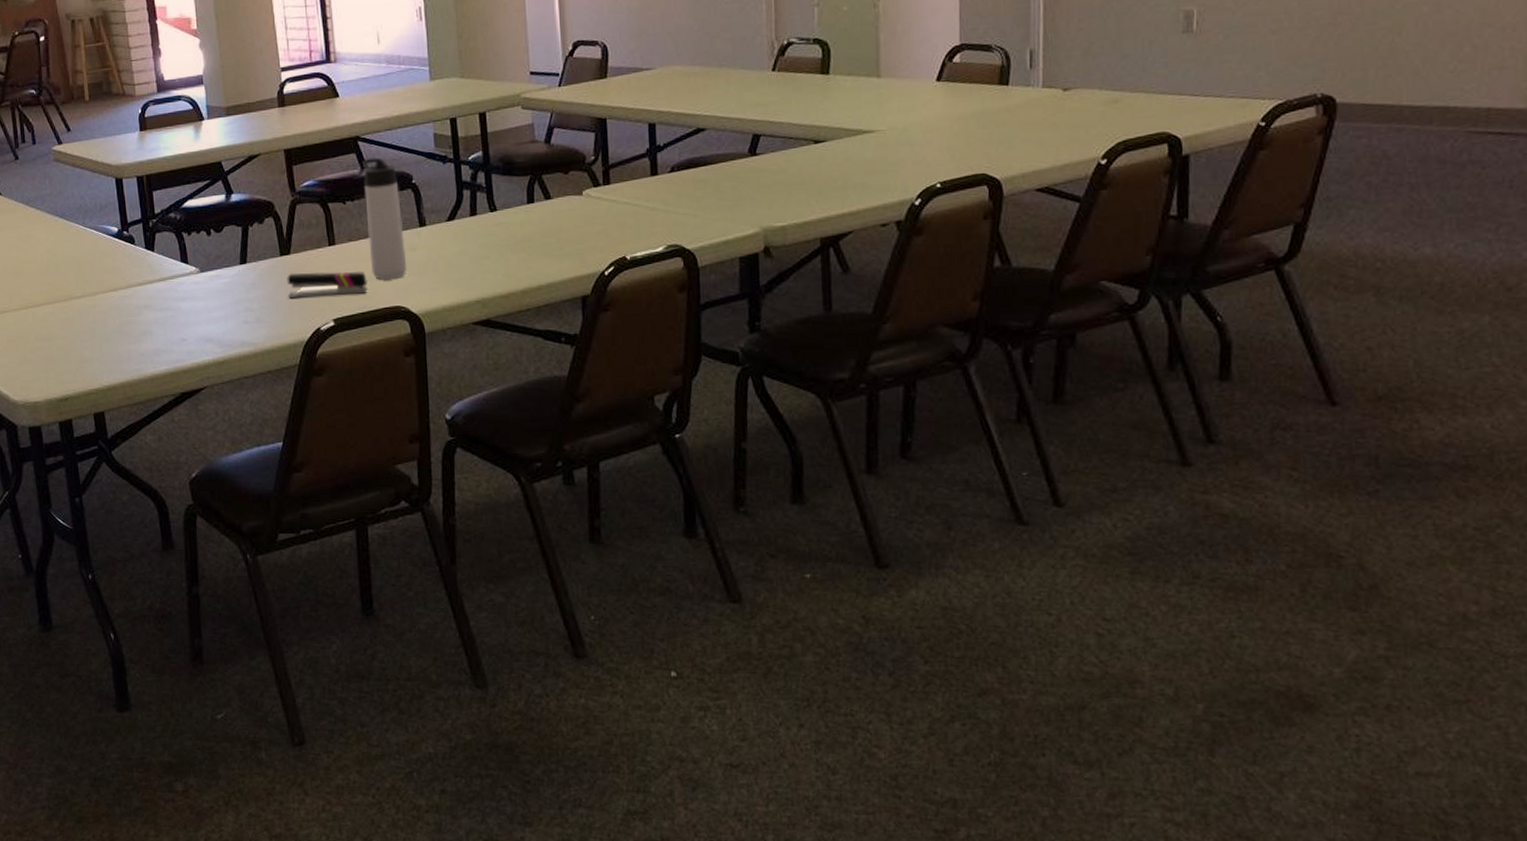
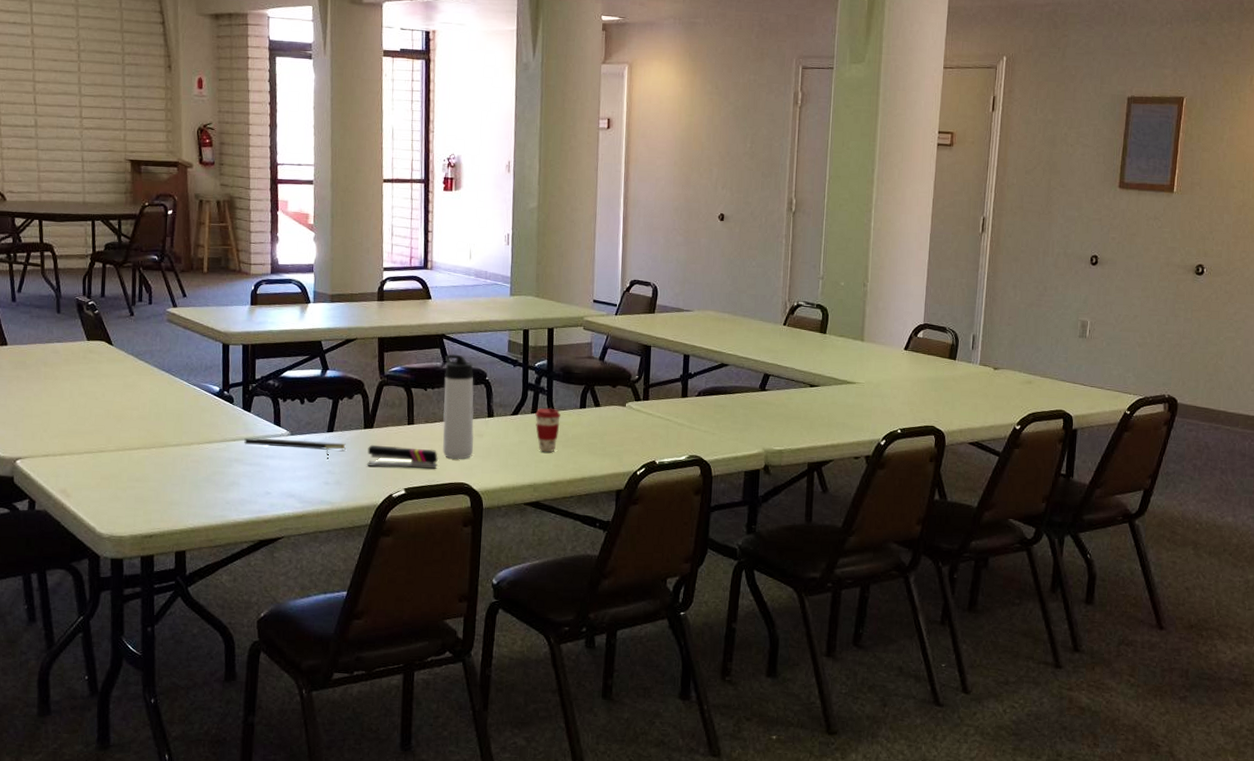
notepad: none [151,275,262,296] -> present [244,437,346,460]
coffee cup: none [474,208,505,261] -> present [535,407,561,453]

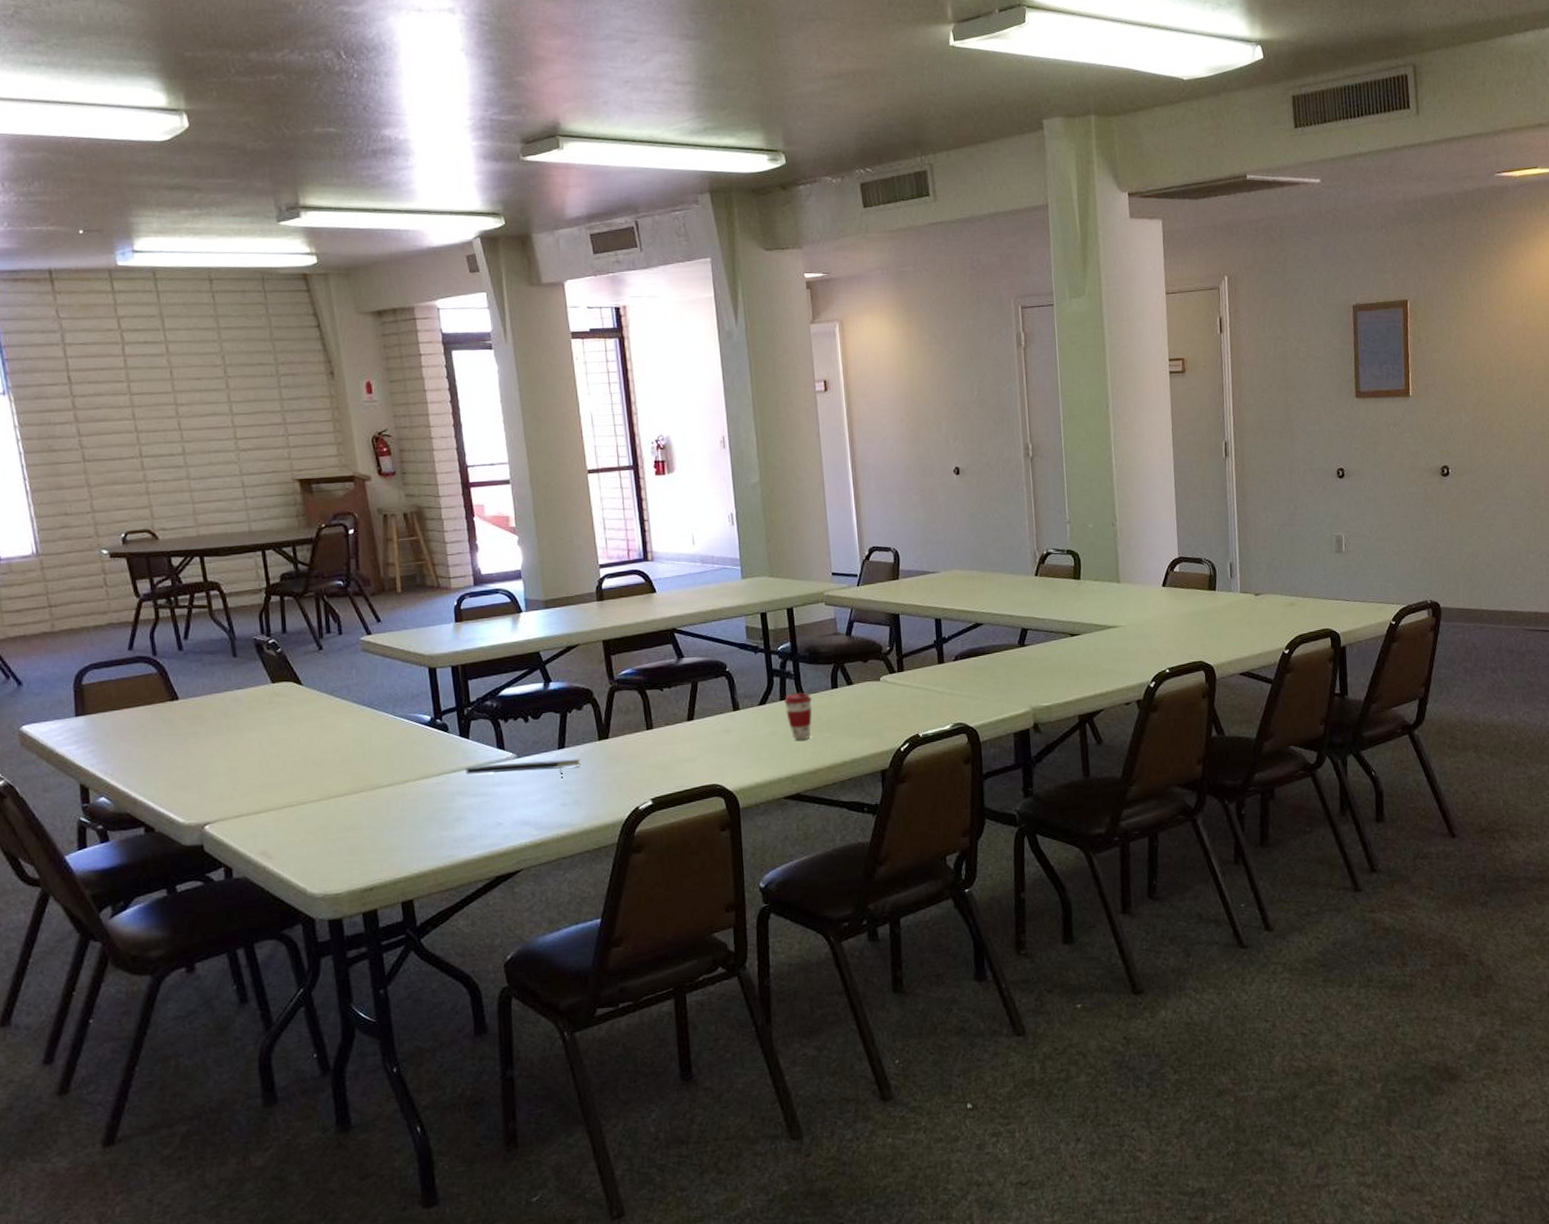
stapler: present [367,444,438,469] -> none [605,752,685,780]
thermos bottle: present [442,354,474,460] -> none [679,648,722,761]

